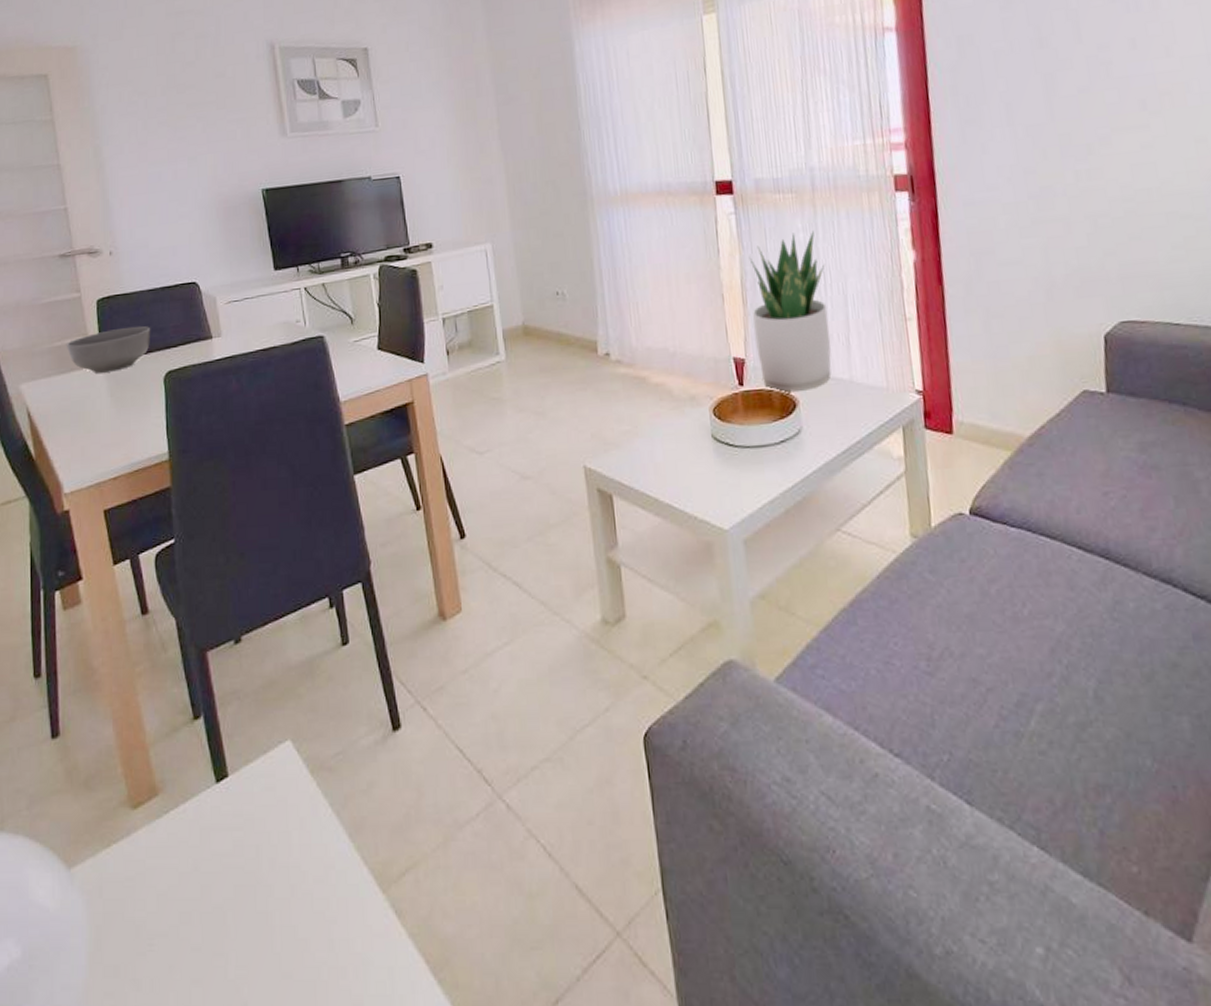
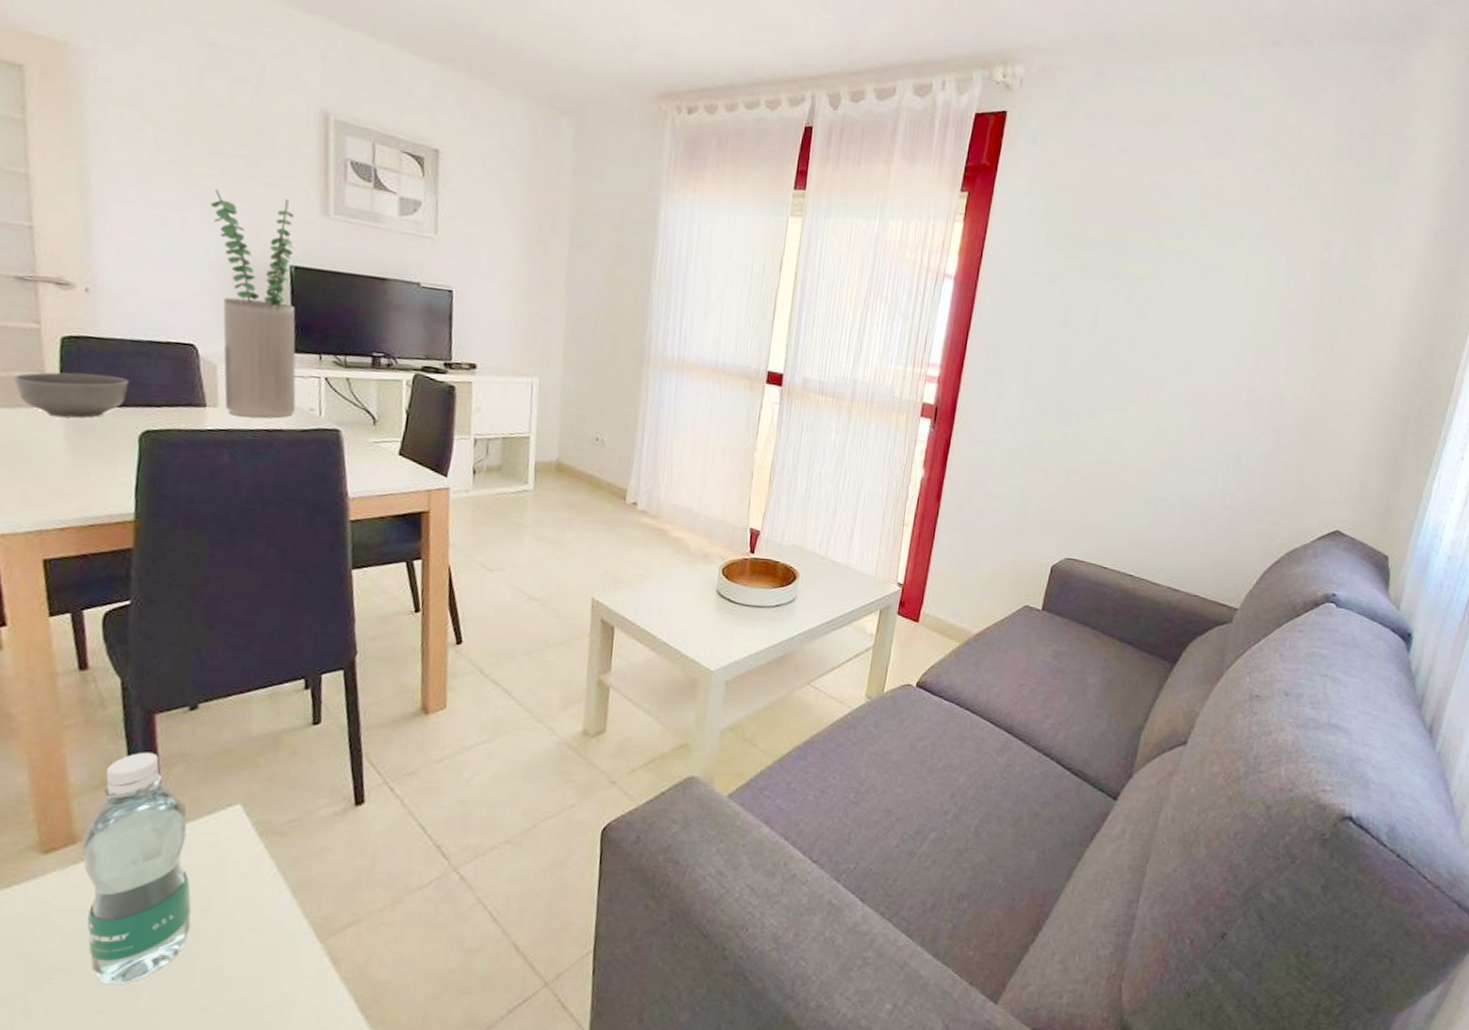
bottle: none [162,692,263,948] -> present [82,752,192,984]
vase: none [193,130,283,342] -> present [210,189,296,419]
planter: present [749,231,832,392] -> none [772,432,848,567]

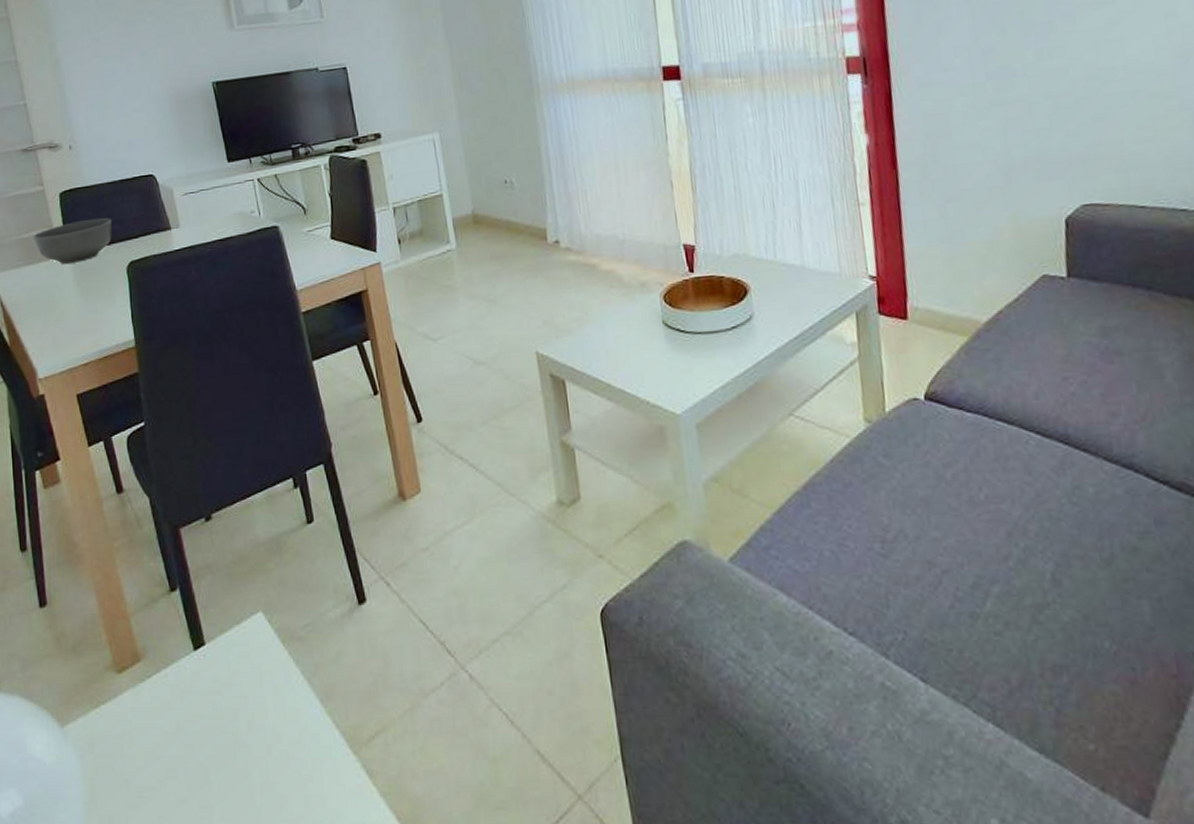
bottle: present [82,752,192,984] -> none [144,566,242,802]
vase: present [210,189,296,419] -> none [144,23,239,233]

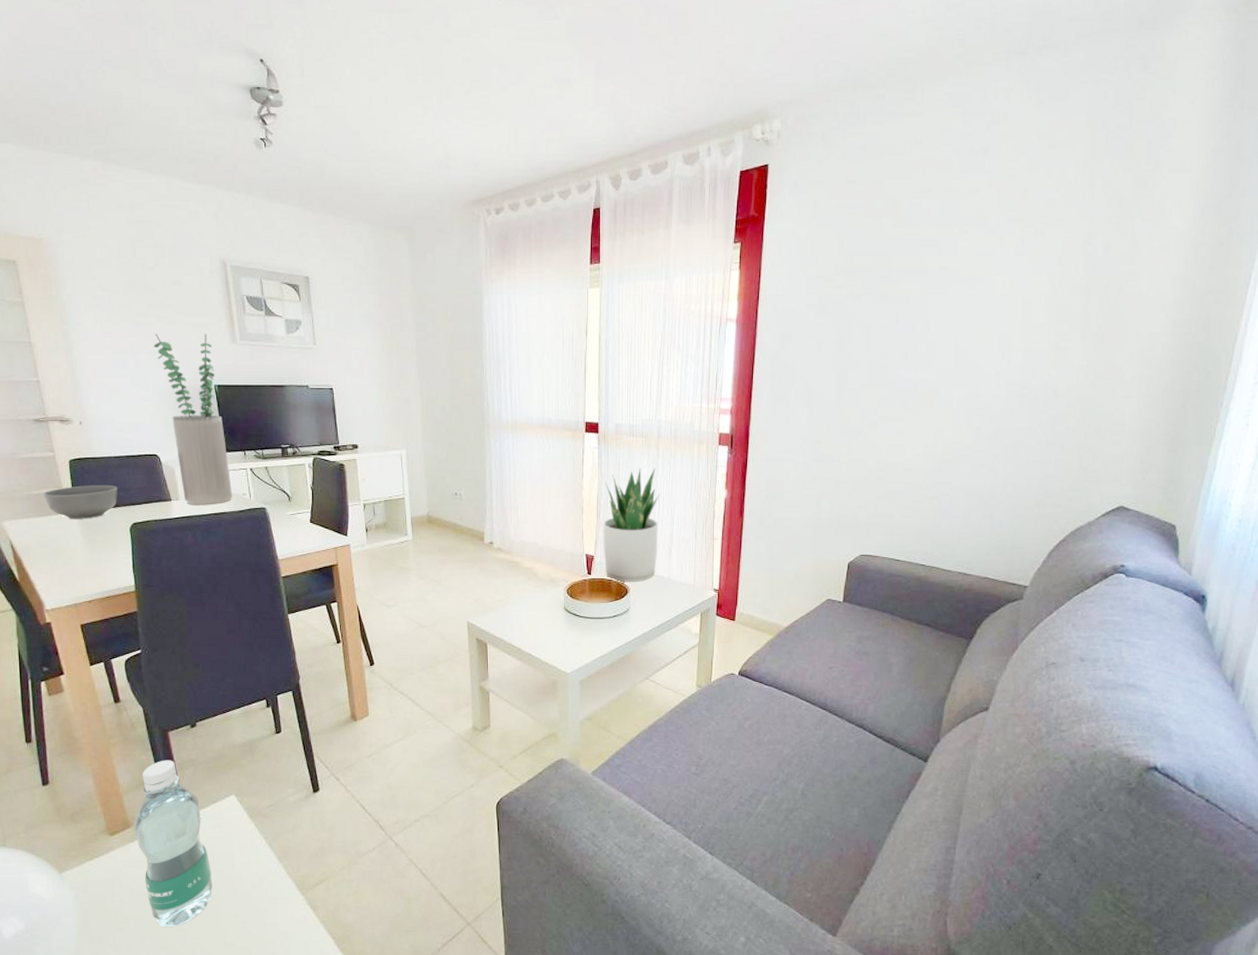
vase: none [144,23,239,233] -> present [153,334,232,505]
bottle: none [144,566,242,802] -> present [134,760,213,927]
planter: none [697,115,783,278] -> present [604,467,661,582]

